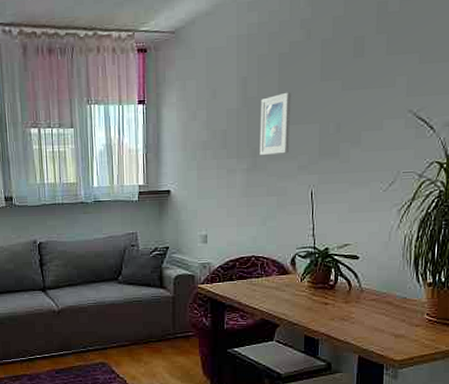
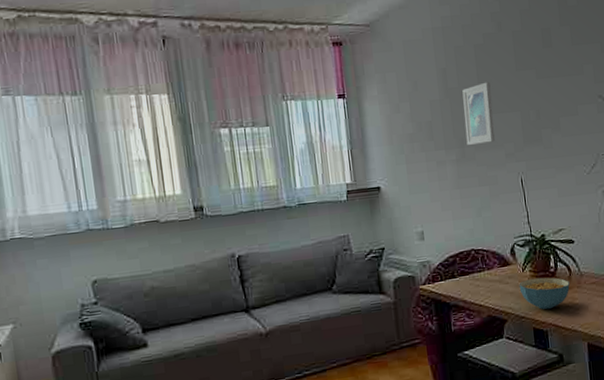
cereal bowl: none [295,289,348,320] -> present [519,277,570,310]

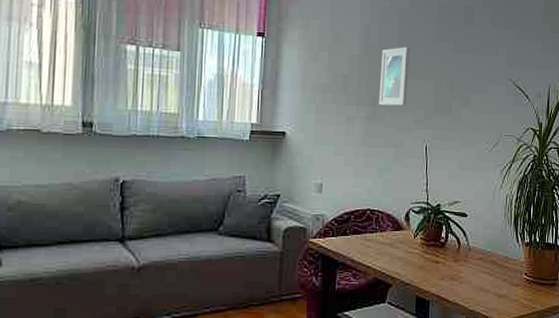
cereal bowl: present [519,277,570,310] -> none [408,246,457,280]

